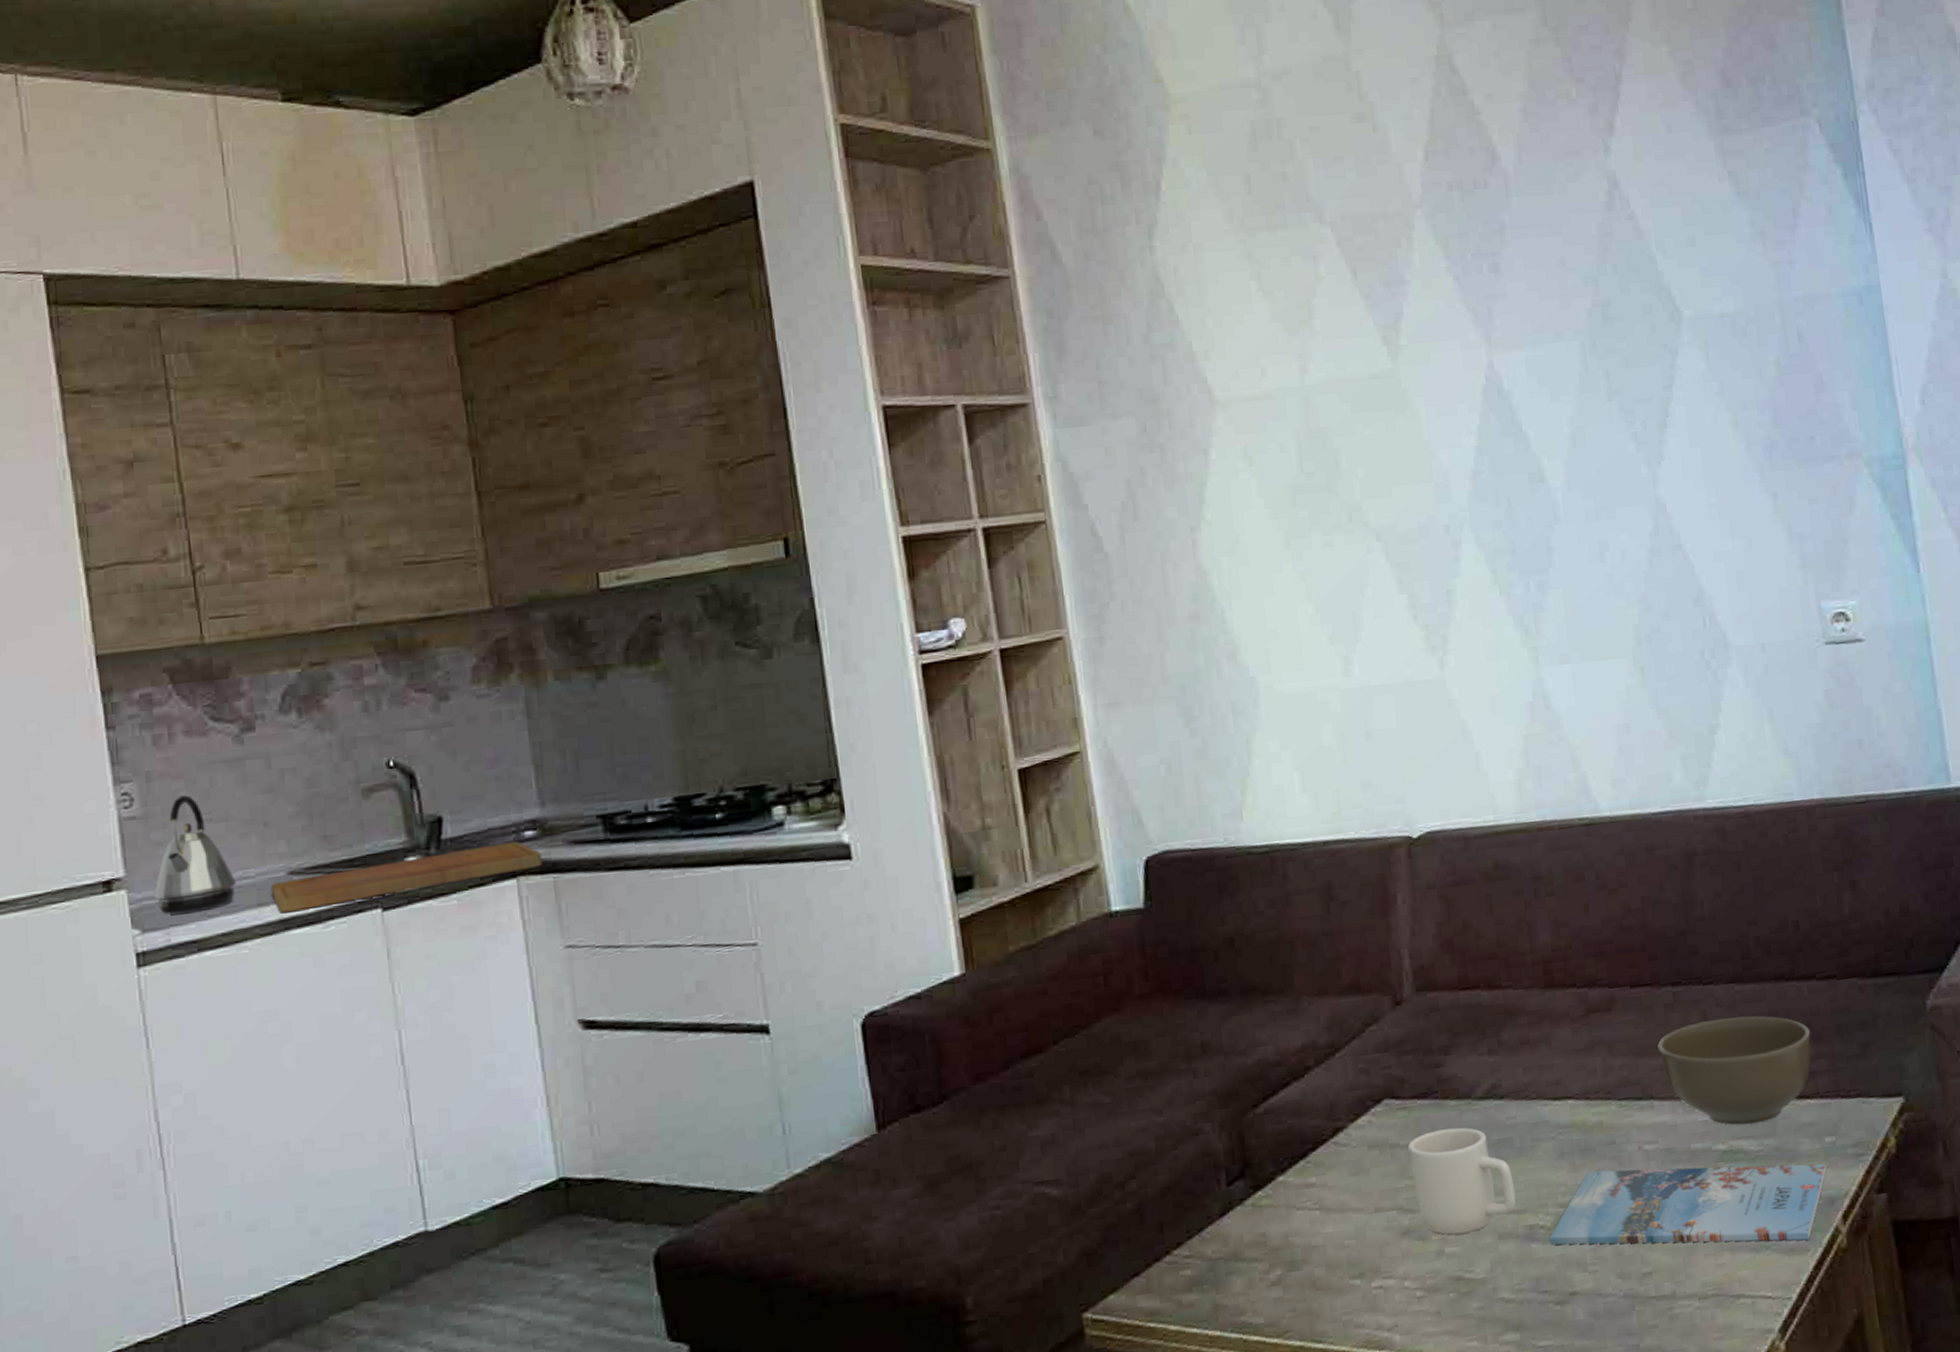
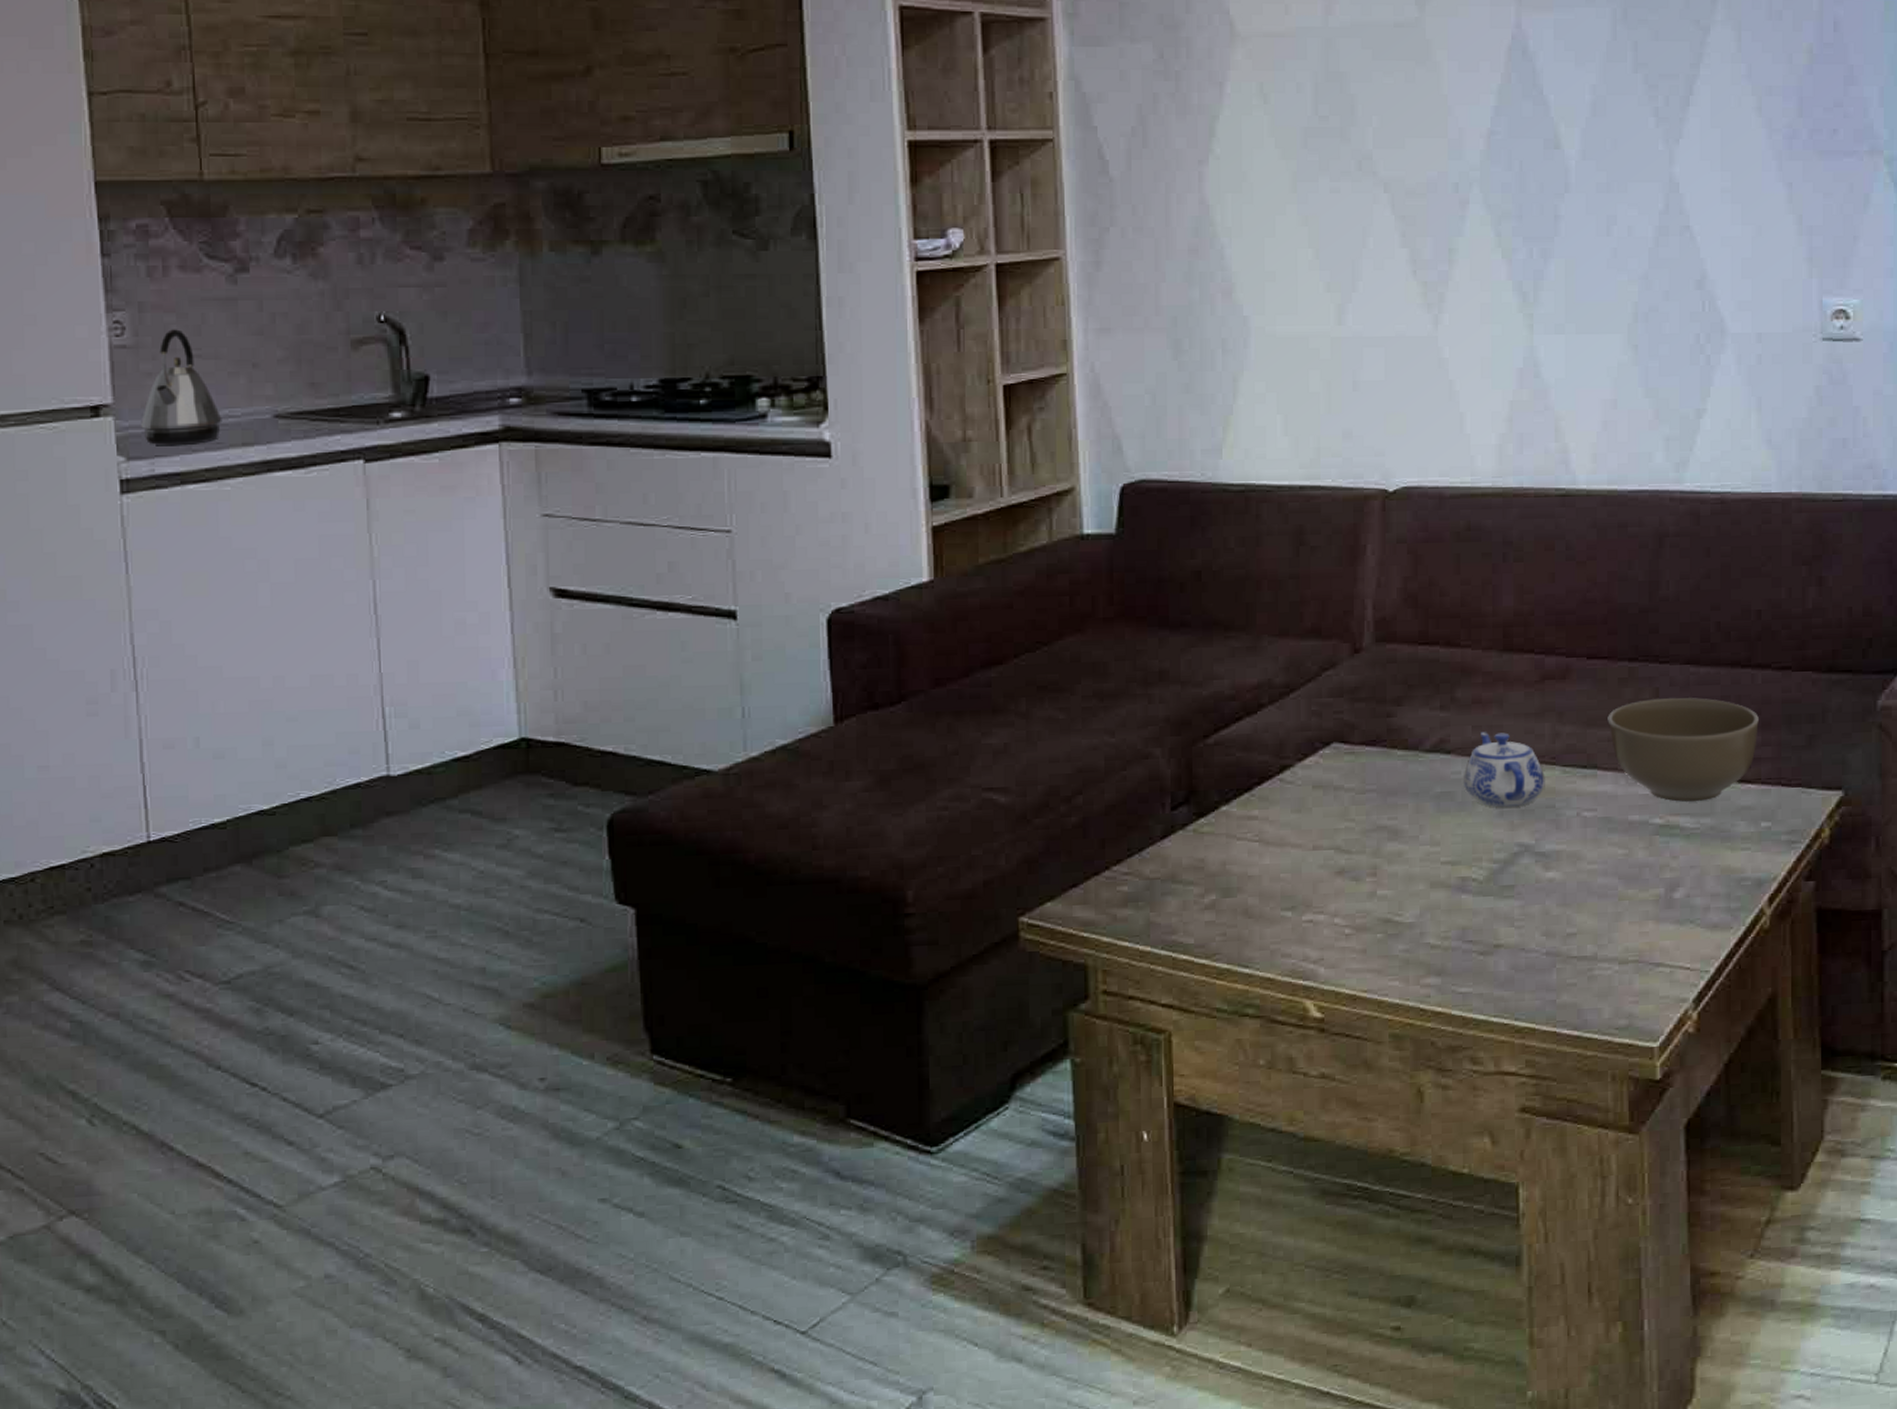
cutting board: present [270,842,543,913] -> none [255,408,525,455]
mug: present [1407,1127,1517,1235] -> none [1351,777,1452,879]
teapot: none [1519,1071,1603,1150] -> present [1463,732,1545,808]
magazine: present [1549,1163,1827,1245] -> none [1480,831,1759,918]

